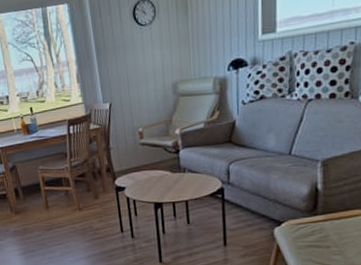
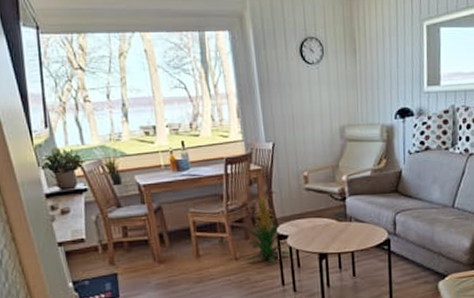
indoor plant: none [88,151,128,213] -> present [246,194,291,264]

